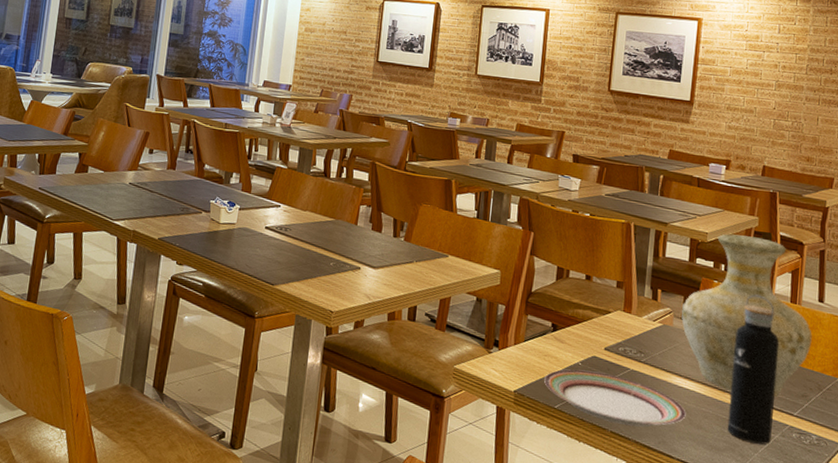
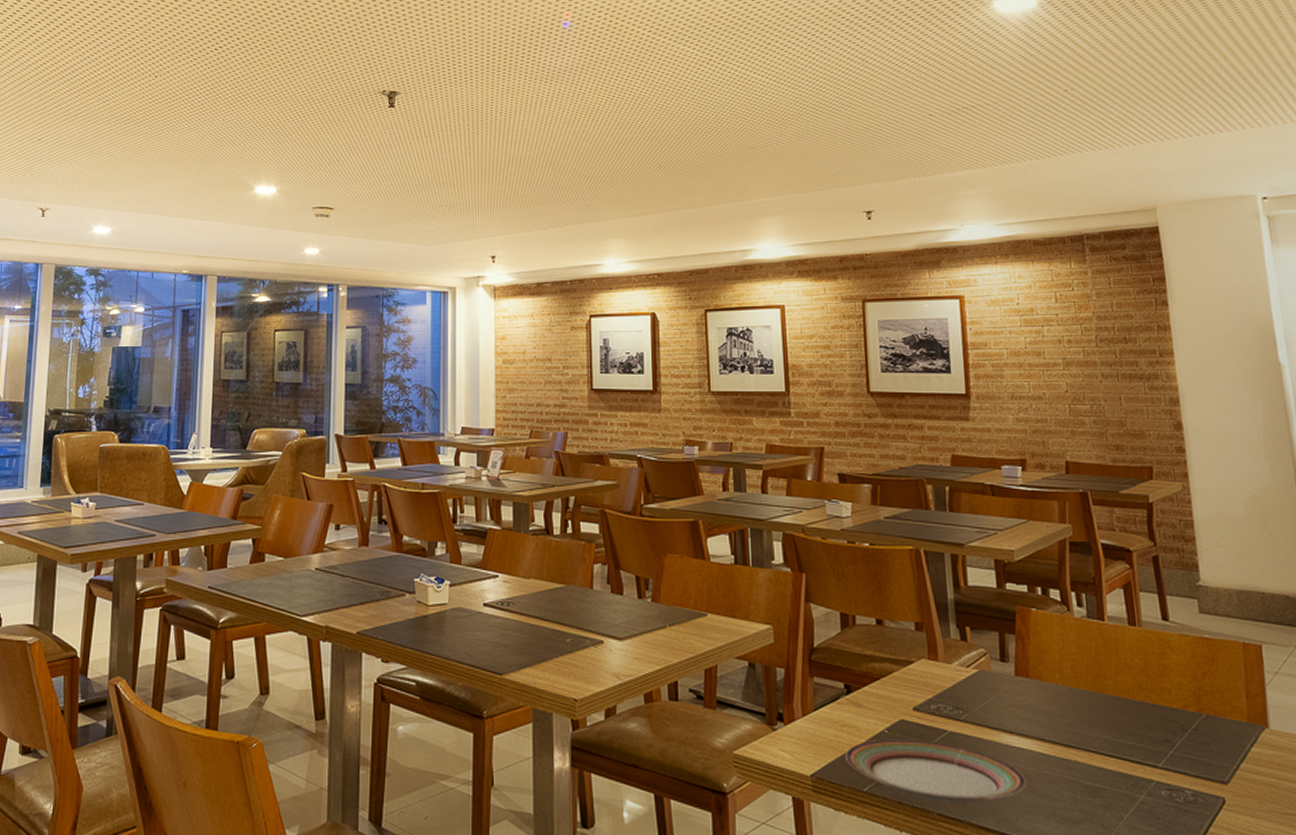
vase: present [681,234,812,398] -> none [998,549,1164,747]
water bottle: present [727,294,780,445] -> none [1069,620,1136,809]

